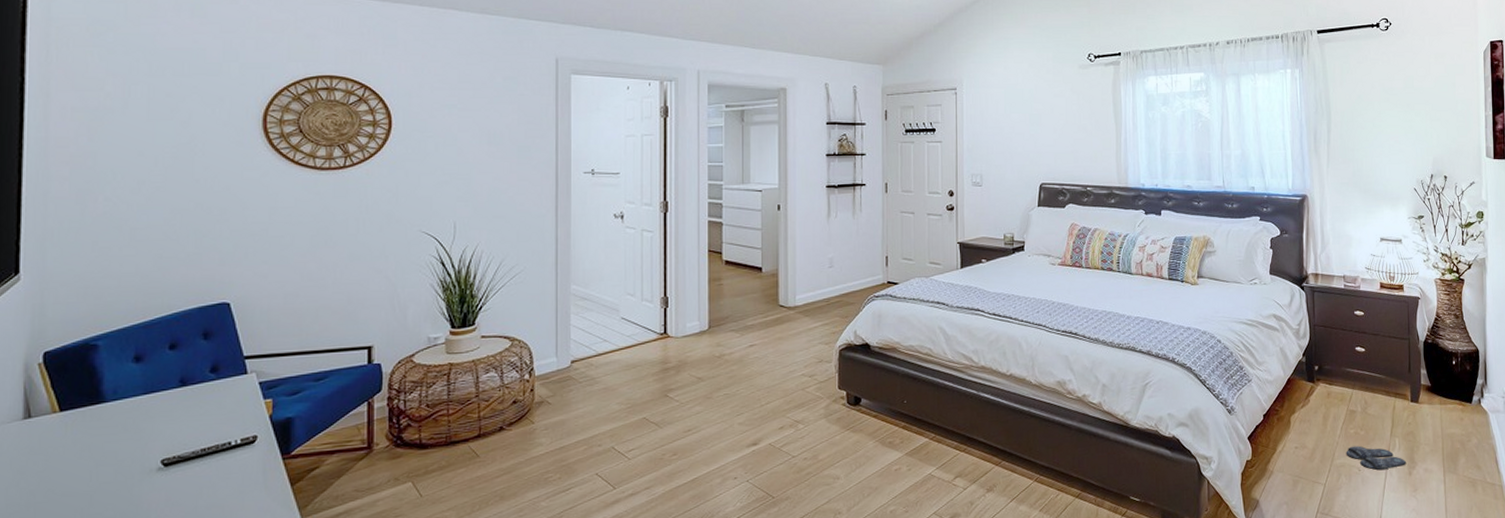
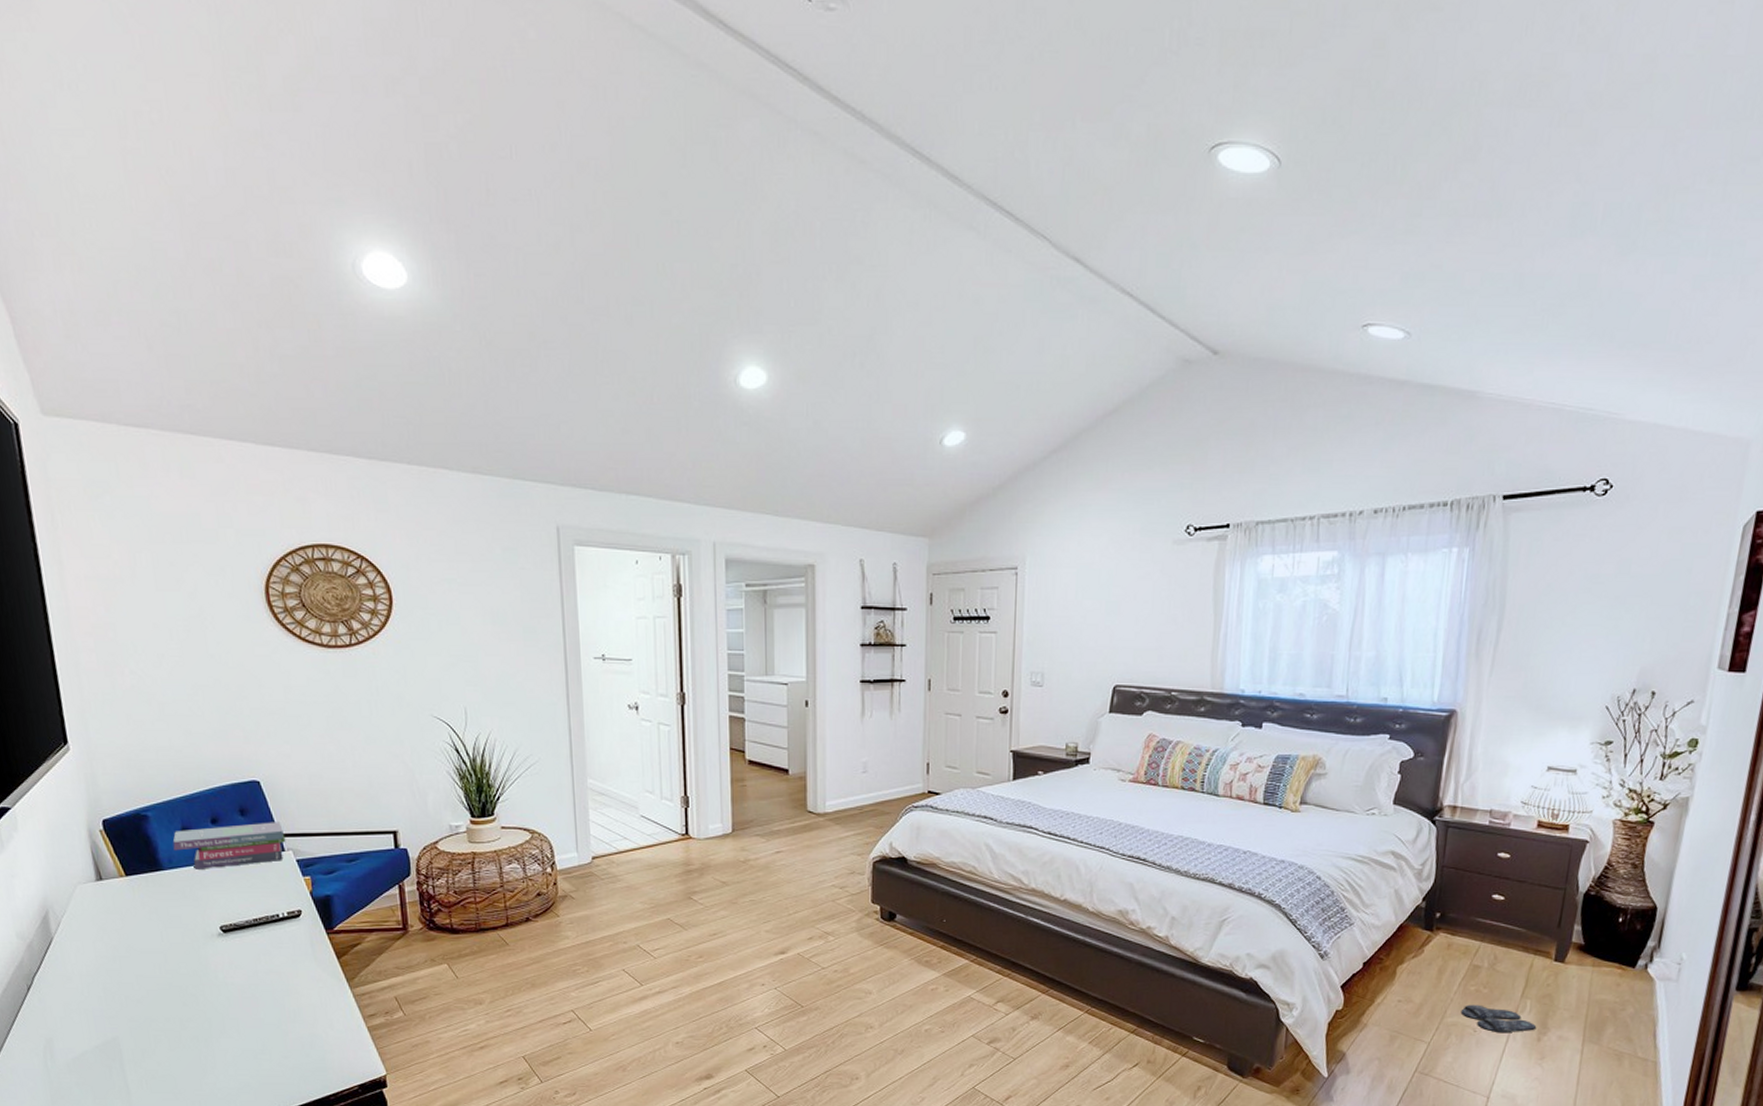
books: none [121,343,250,401] -> present [172,822,286,871]

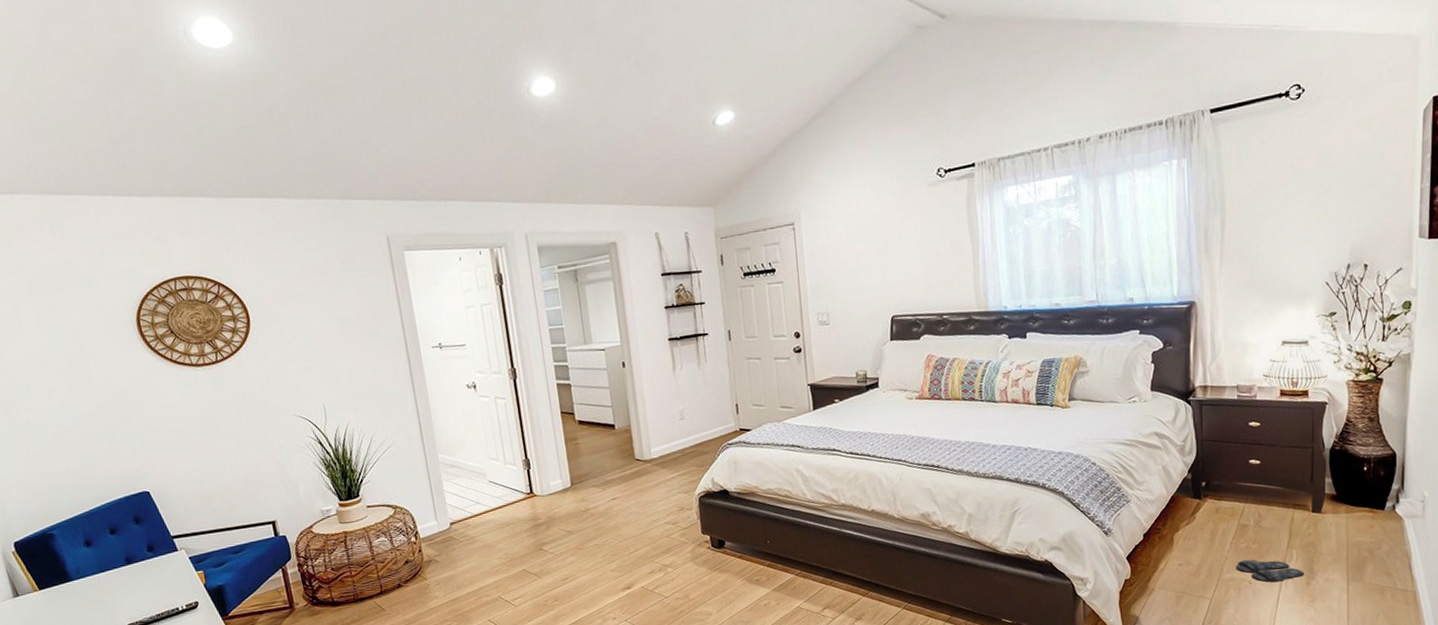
books: present [172,822,286,871] -> none [78,525,178,578]

